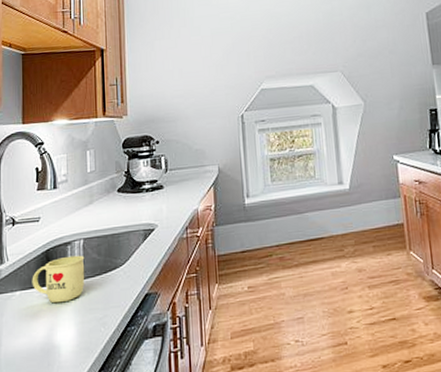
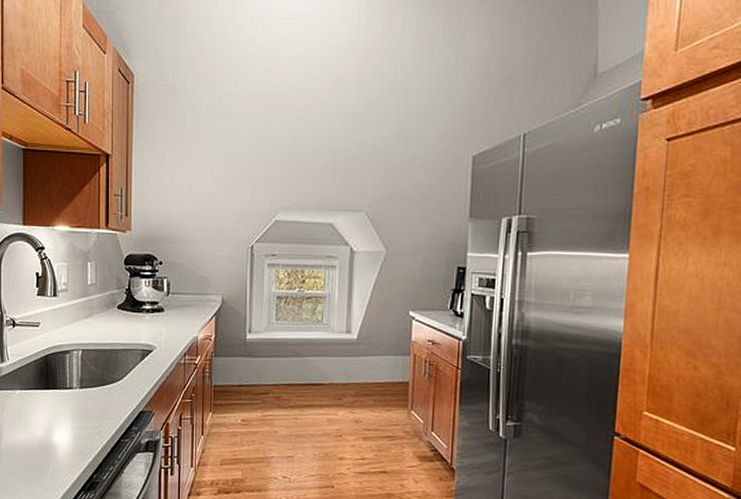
mug: present [32,255,85,304] -> none [31,364,83,407]

